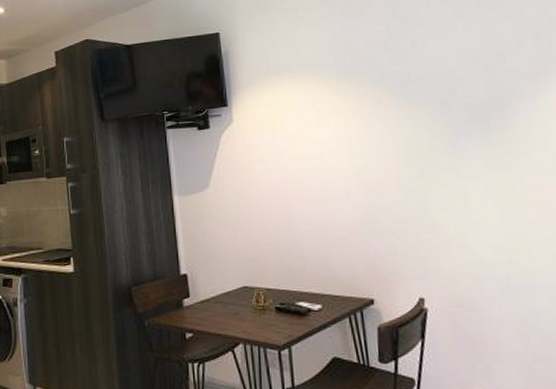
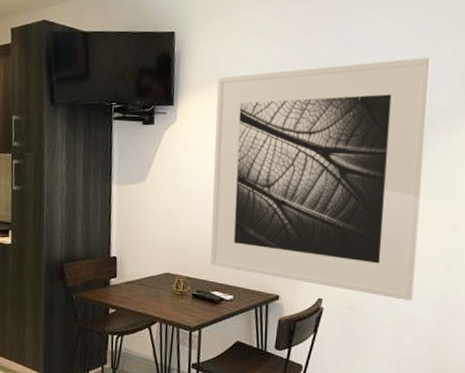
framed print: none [270,21,531,290] -> present [209,57,432,301]

